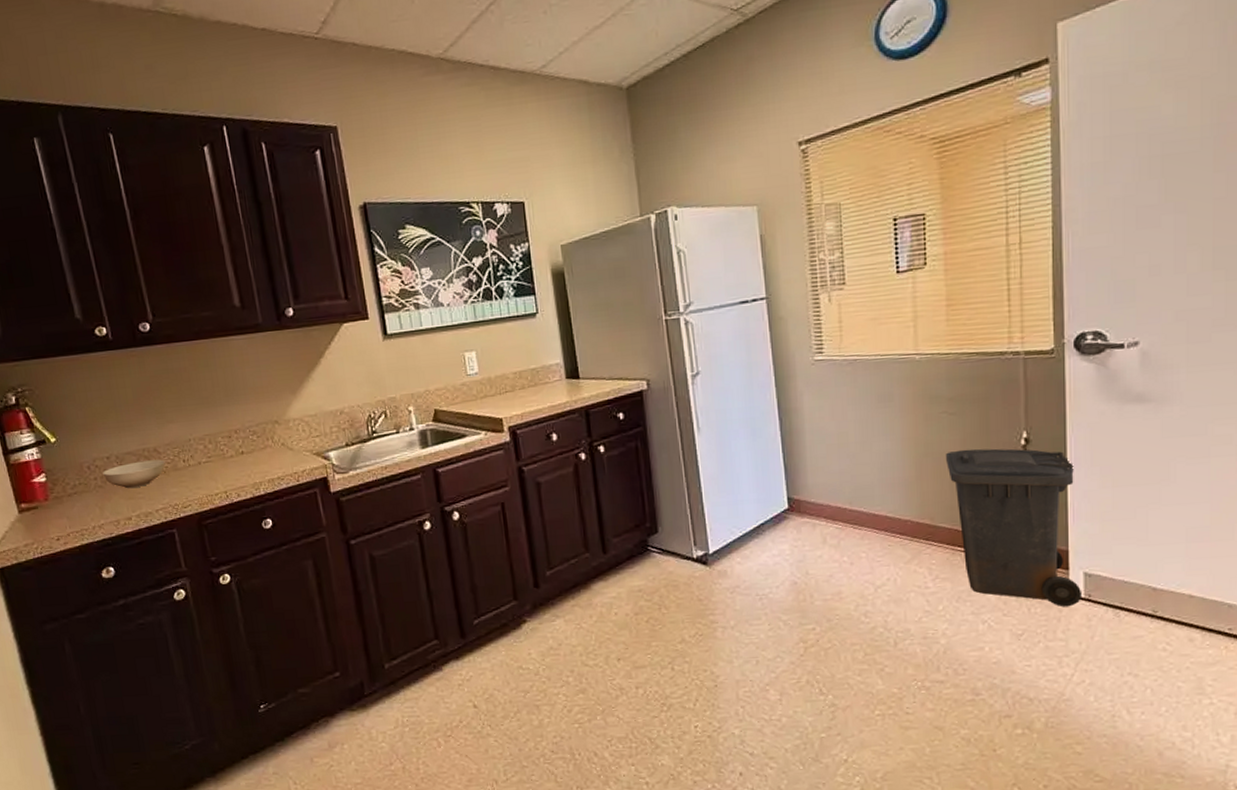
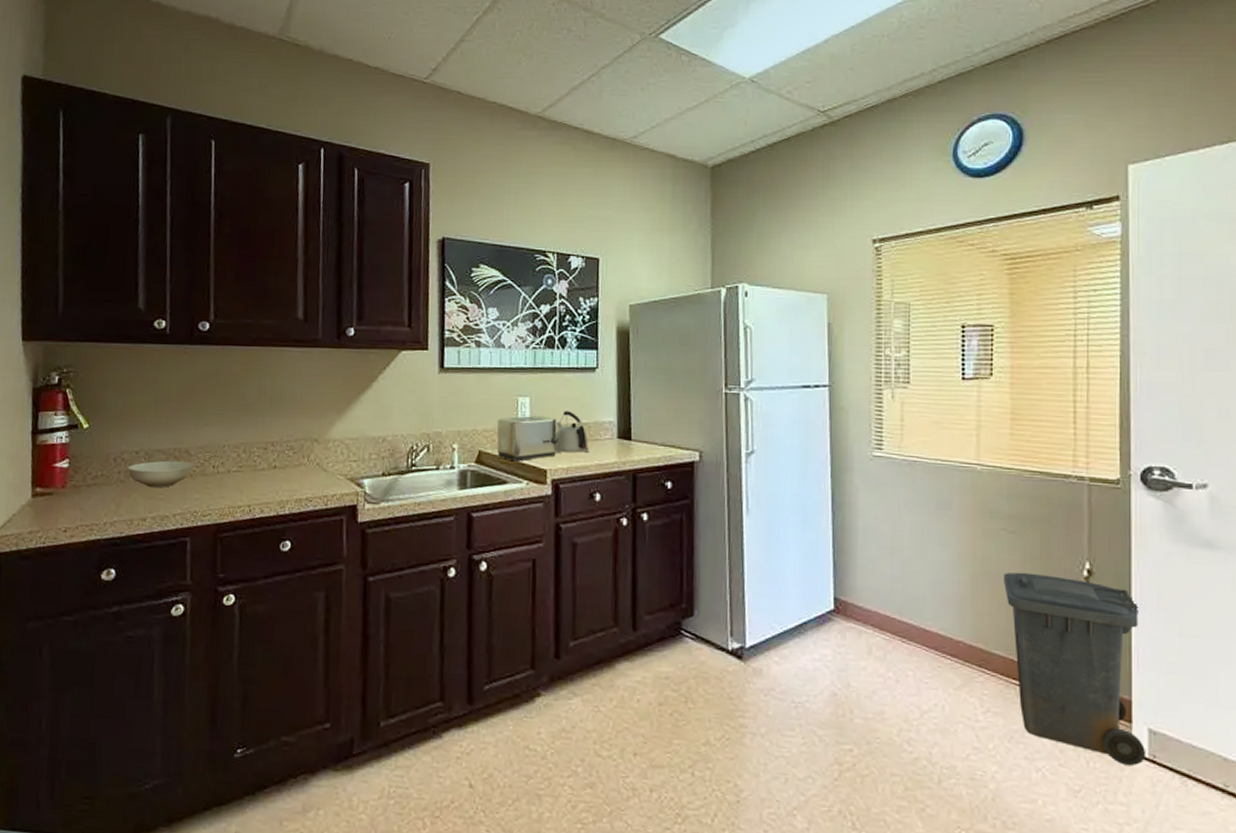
toaster: none [447,367,509,415] -> present [496,415,558,462]
kettle: none [505,359,540,402] -> present [555,411,589,454]

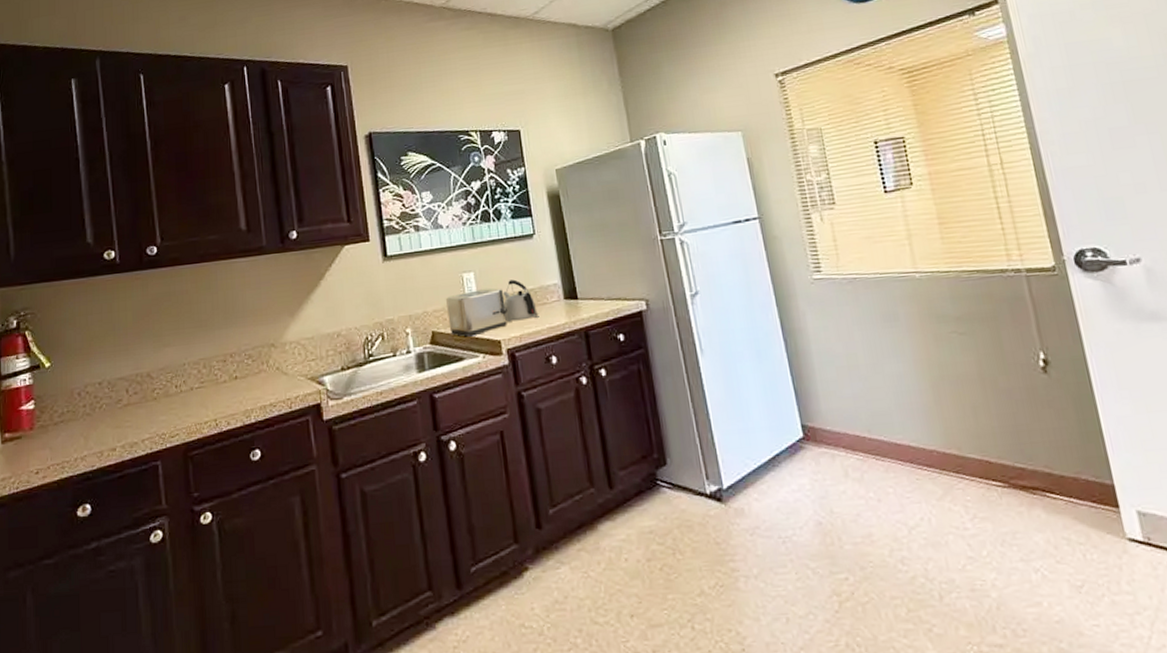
bowl: present [127,460,194,488] -> none [92,385,157,417]
recycling bin: present [1004,572,1147,766] -> none [963,370,1141,553]

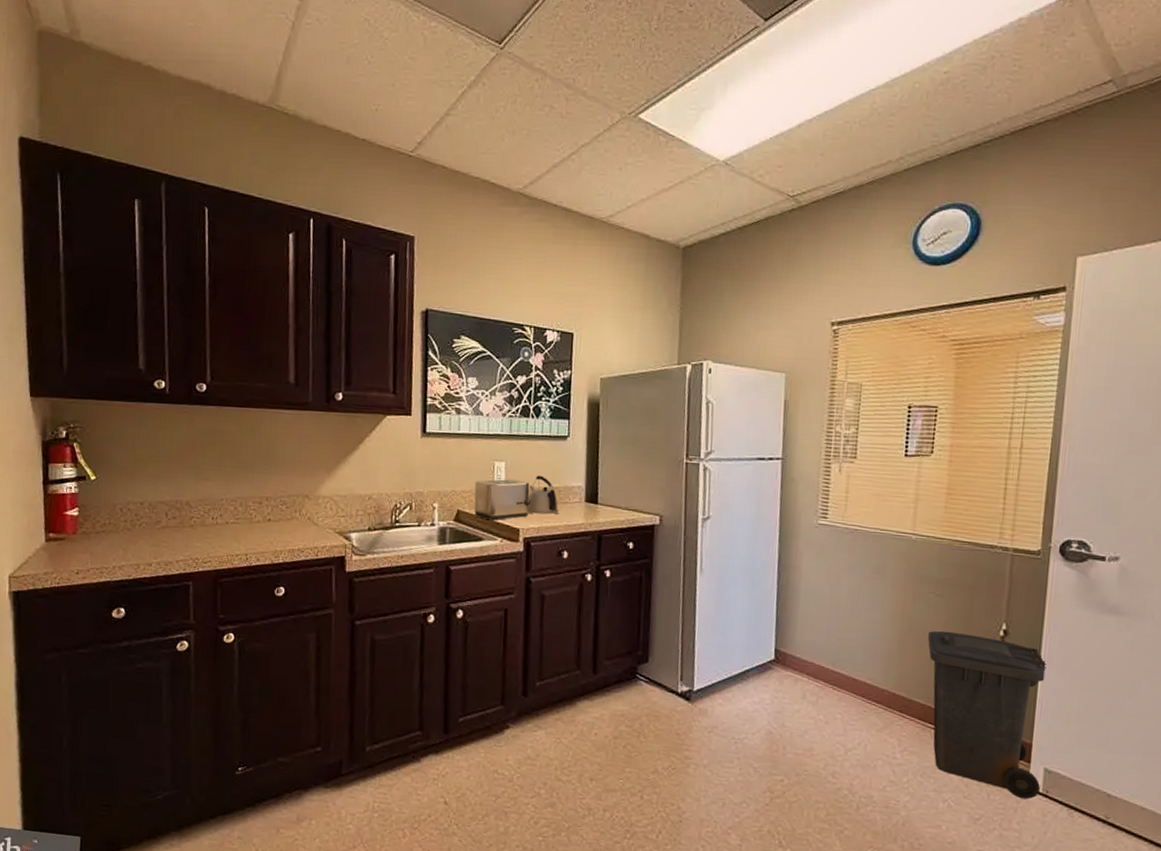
recycling bin: none [963,370,1141,553] -> present [928,630,1047,800]

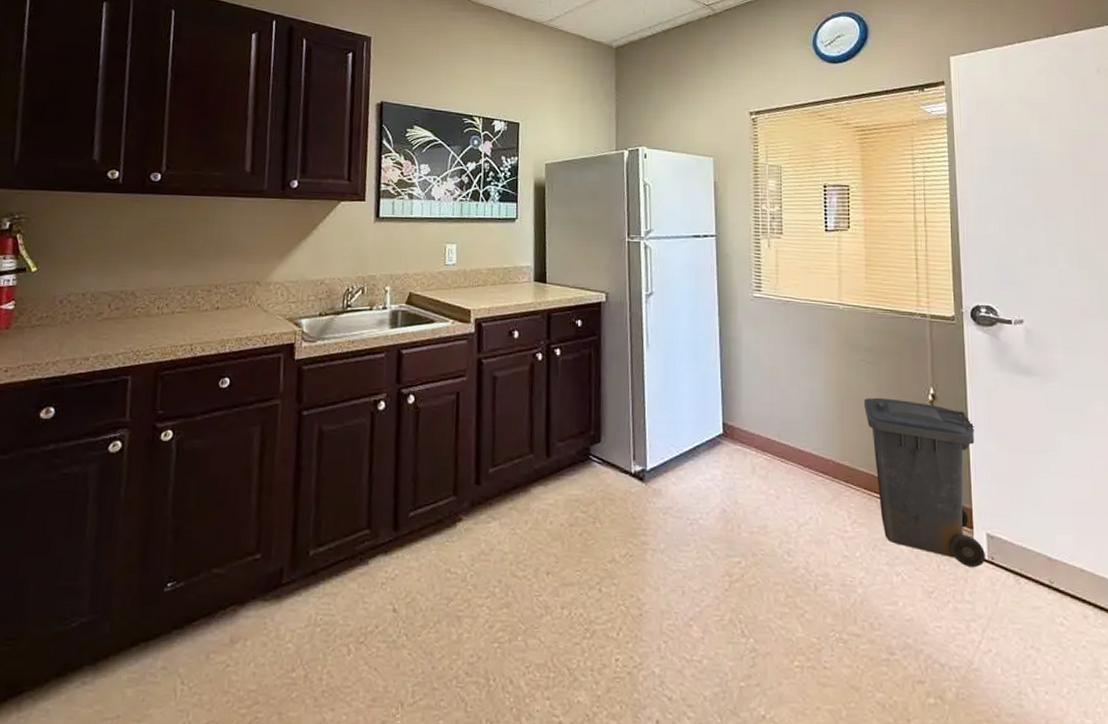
toaster: present [474,478,530,521] -> none [425,260,481,302]
kettle: present [527,475,559,515] -> none [478,256,508,295]

